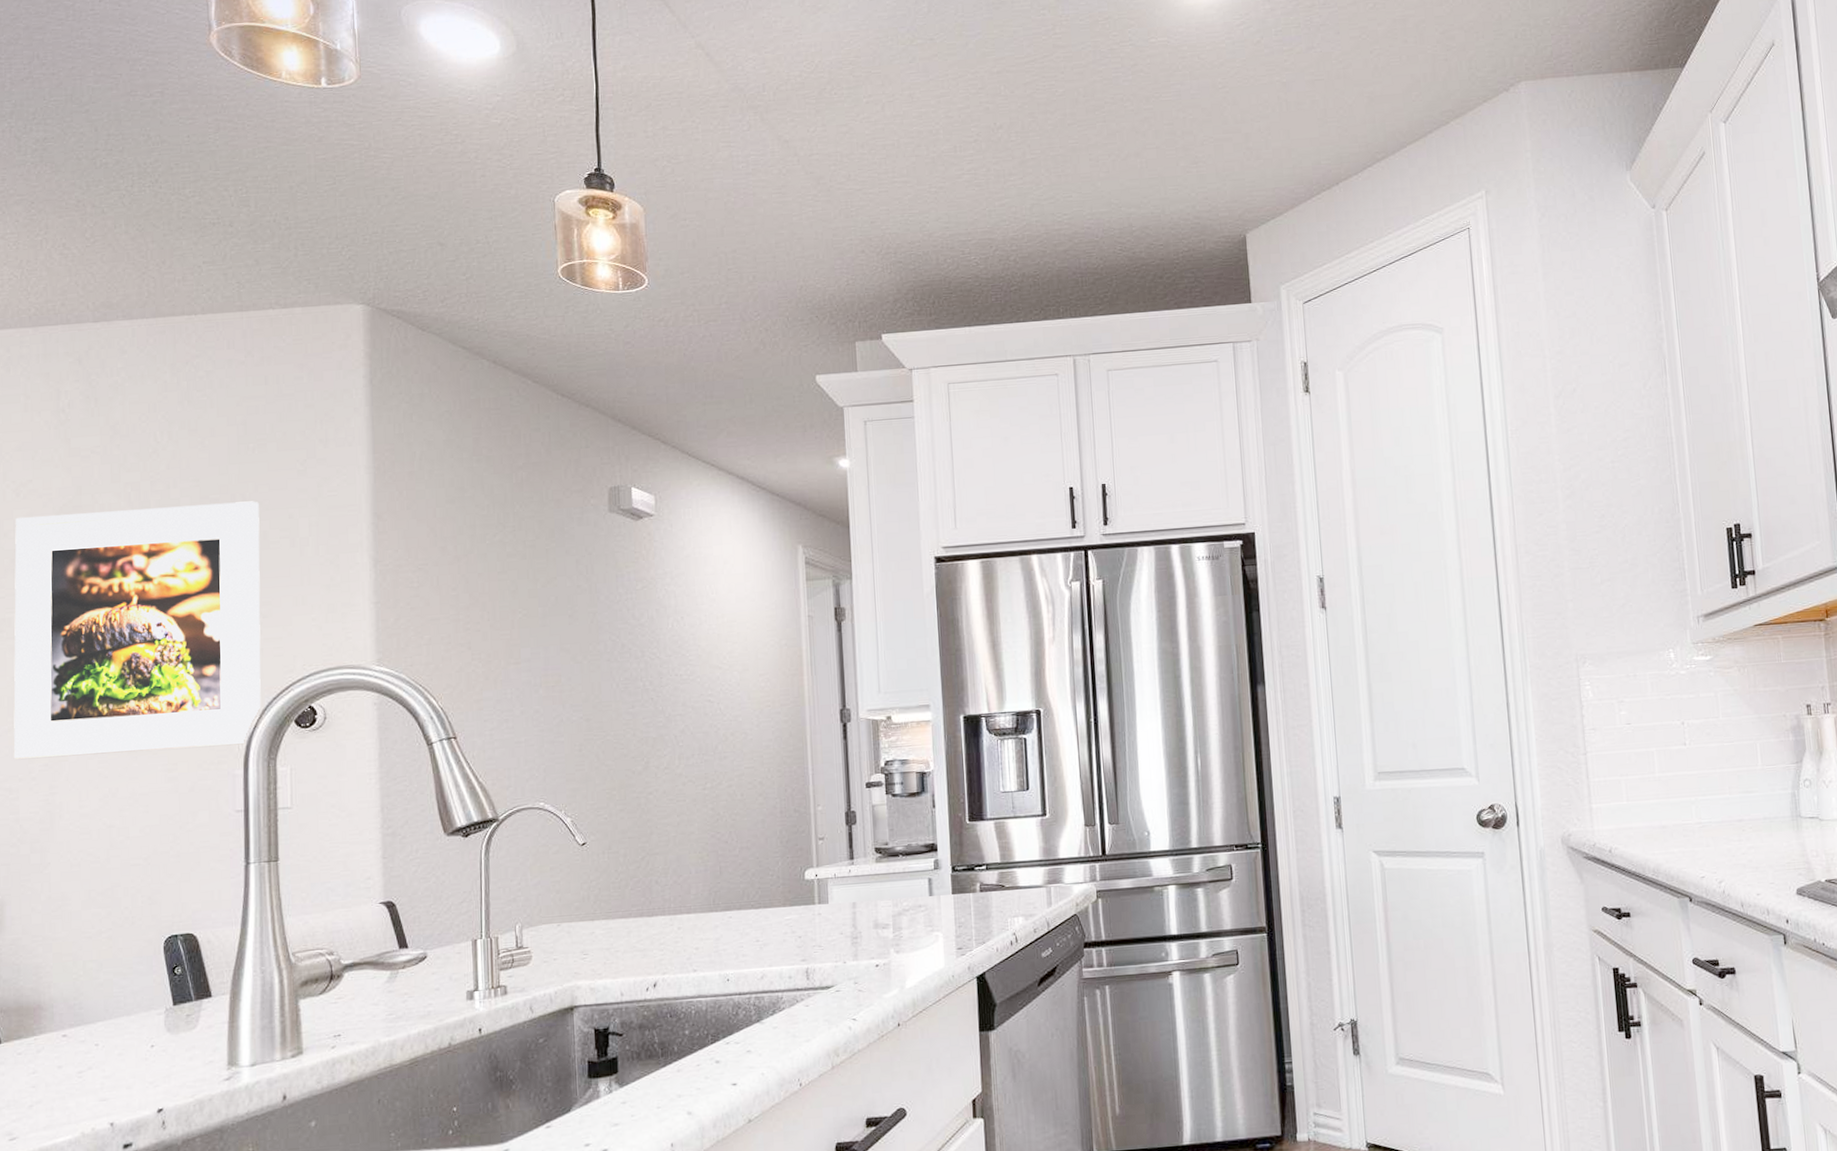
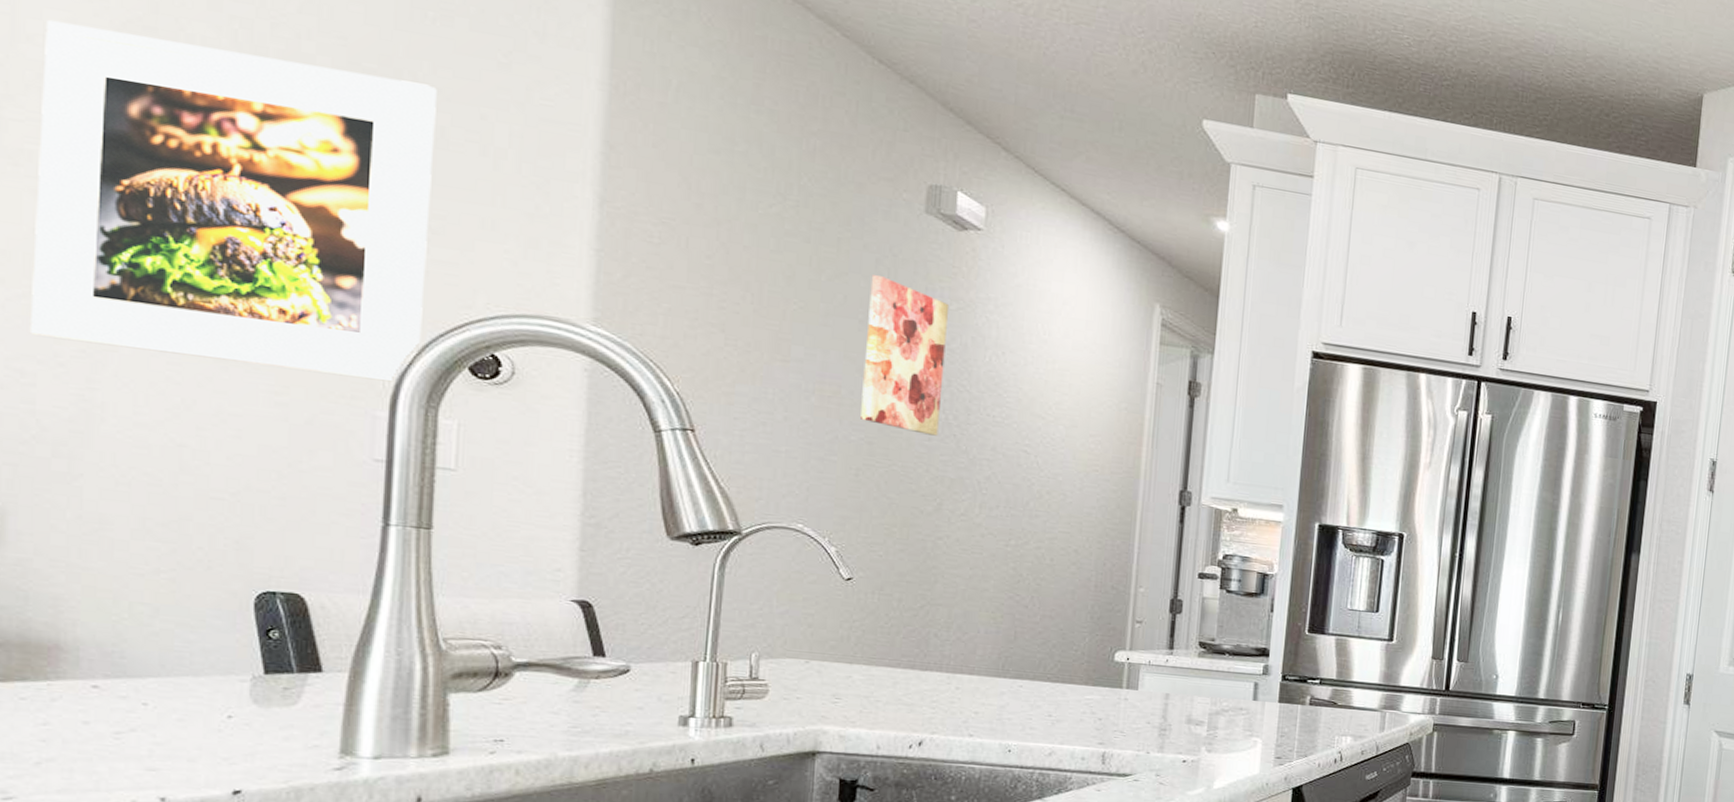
wall art: none [574,574,639,703] -> present [861,275,950,436]

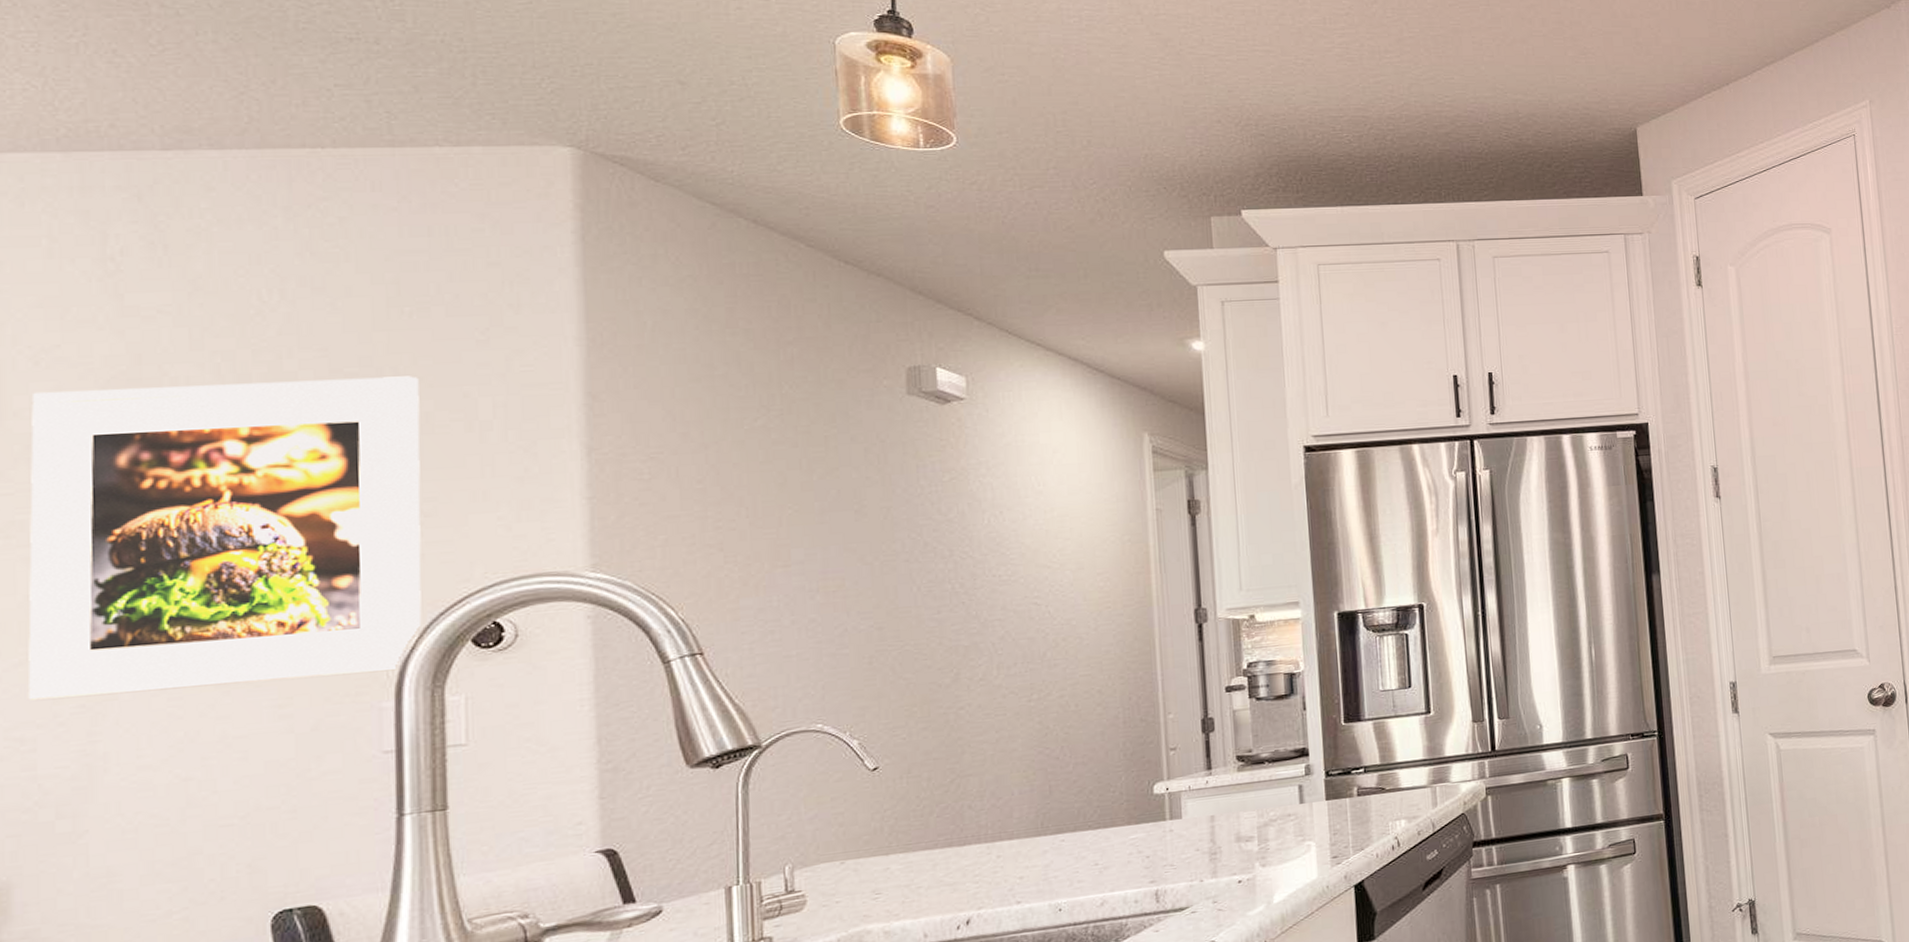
wall art: present [861,275,950,436] -> none [862,464,947,609]

